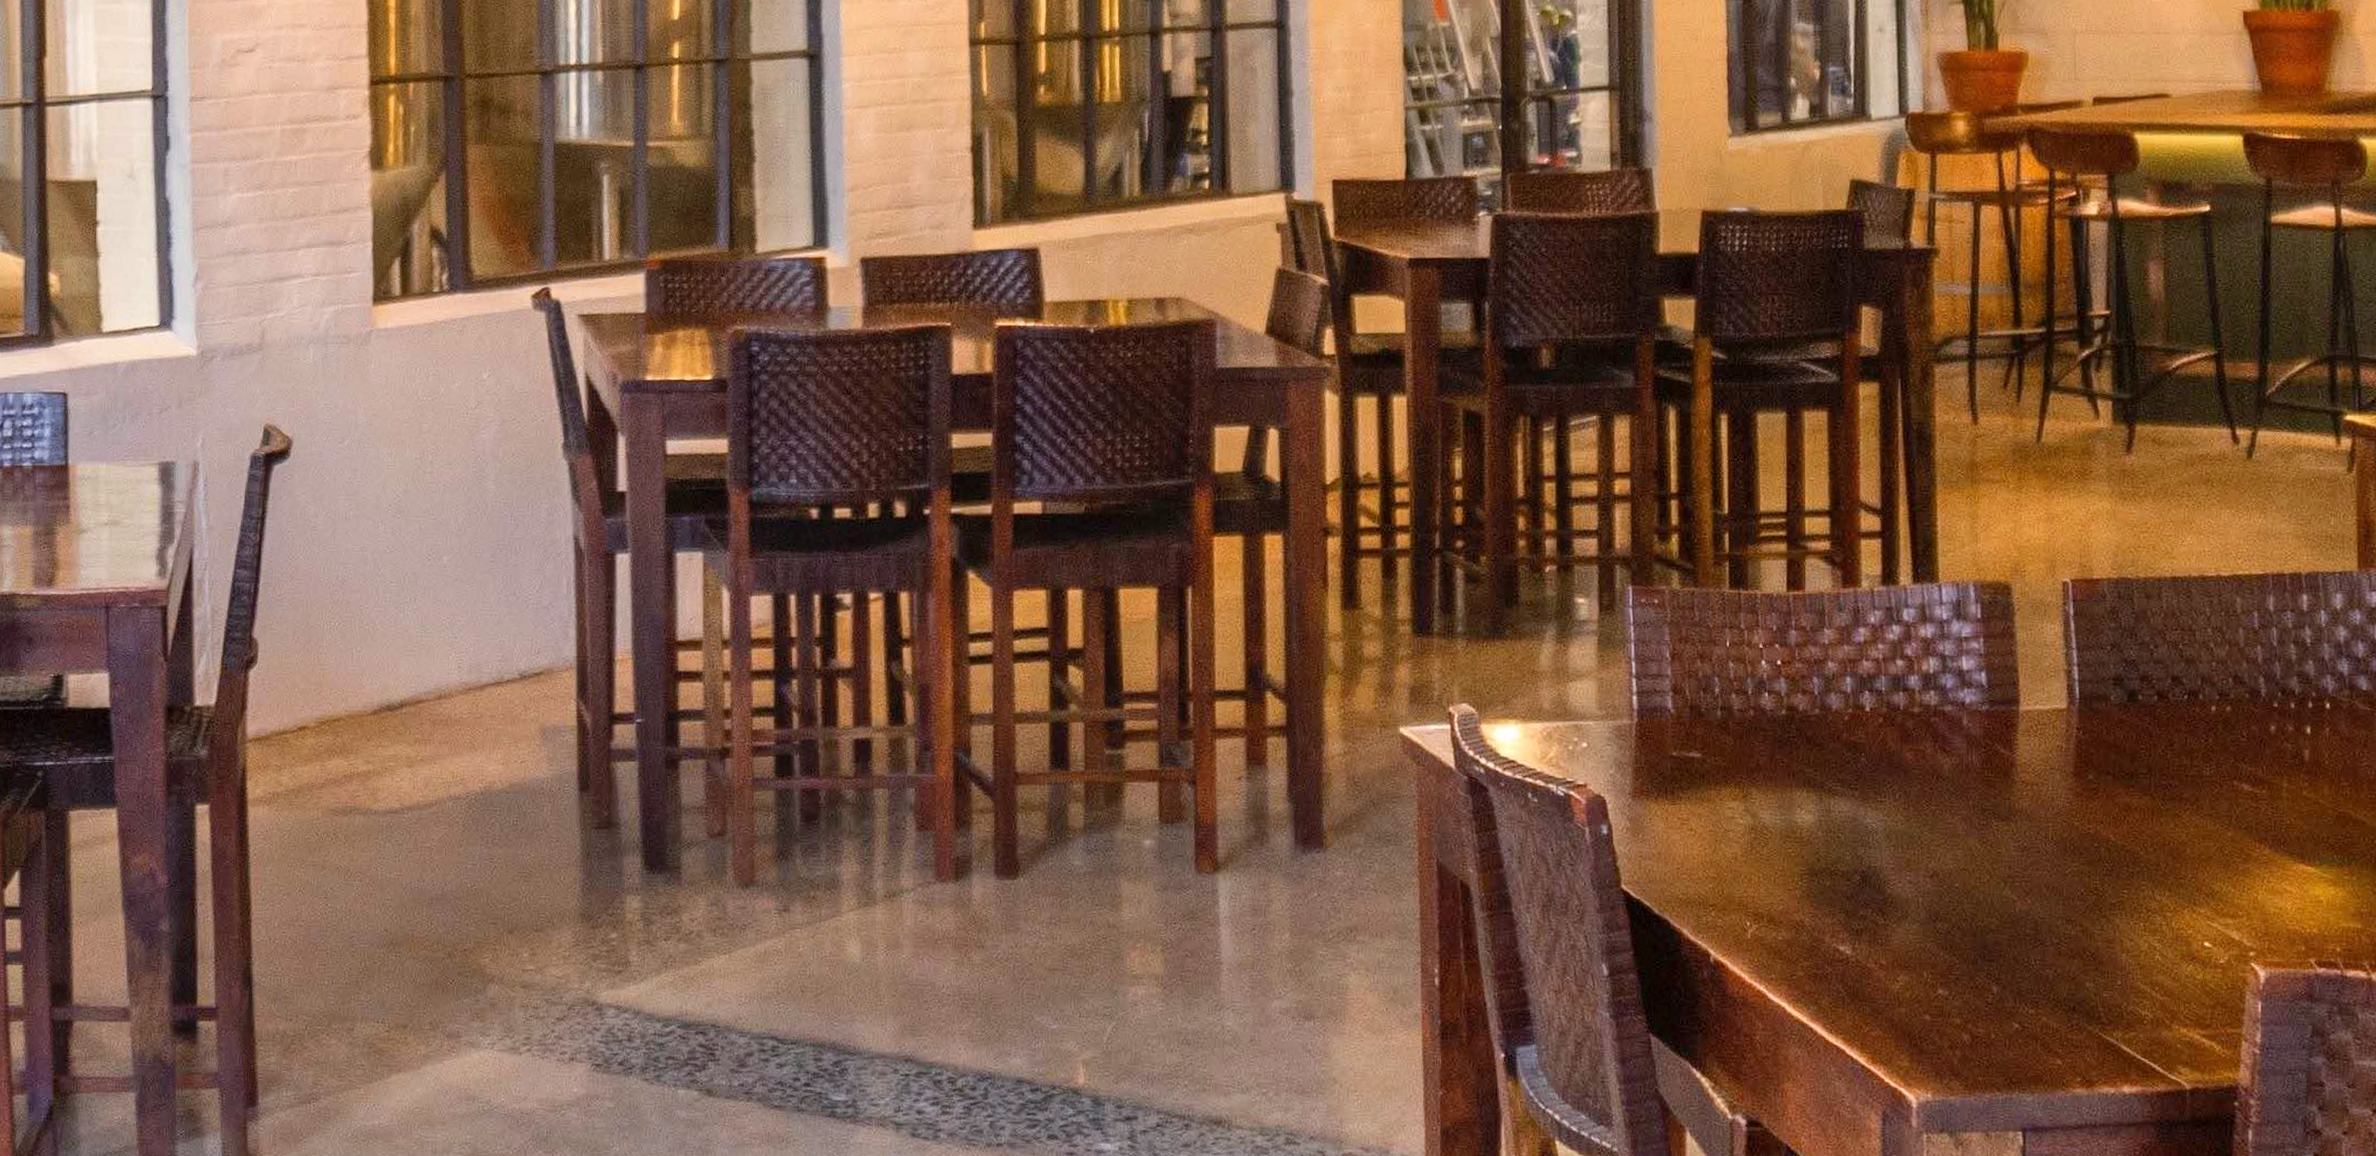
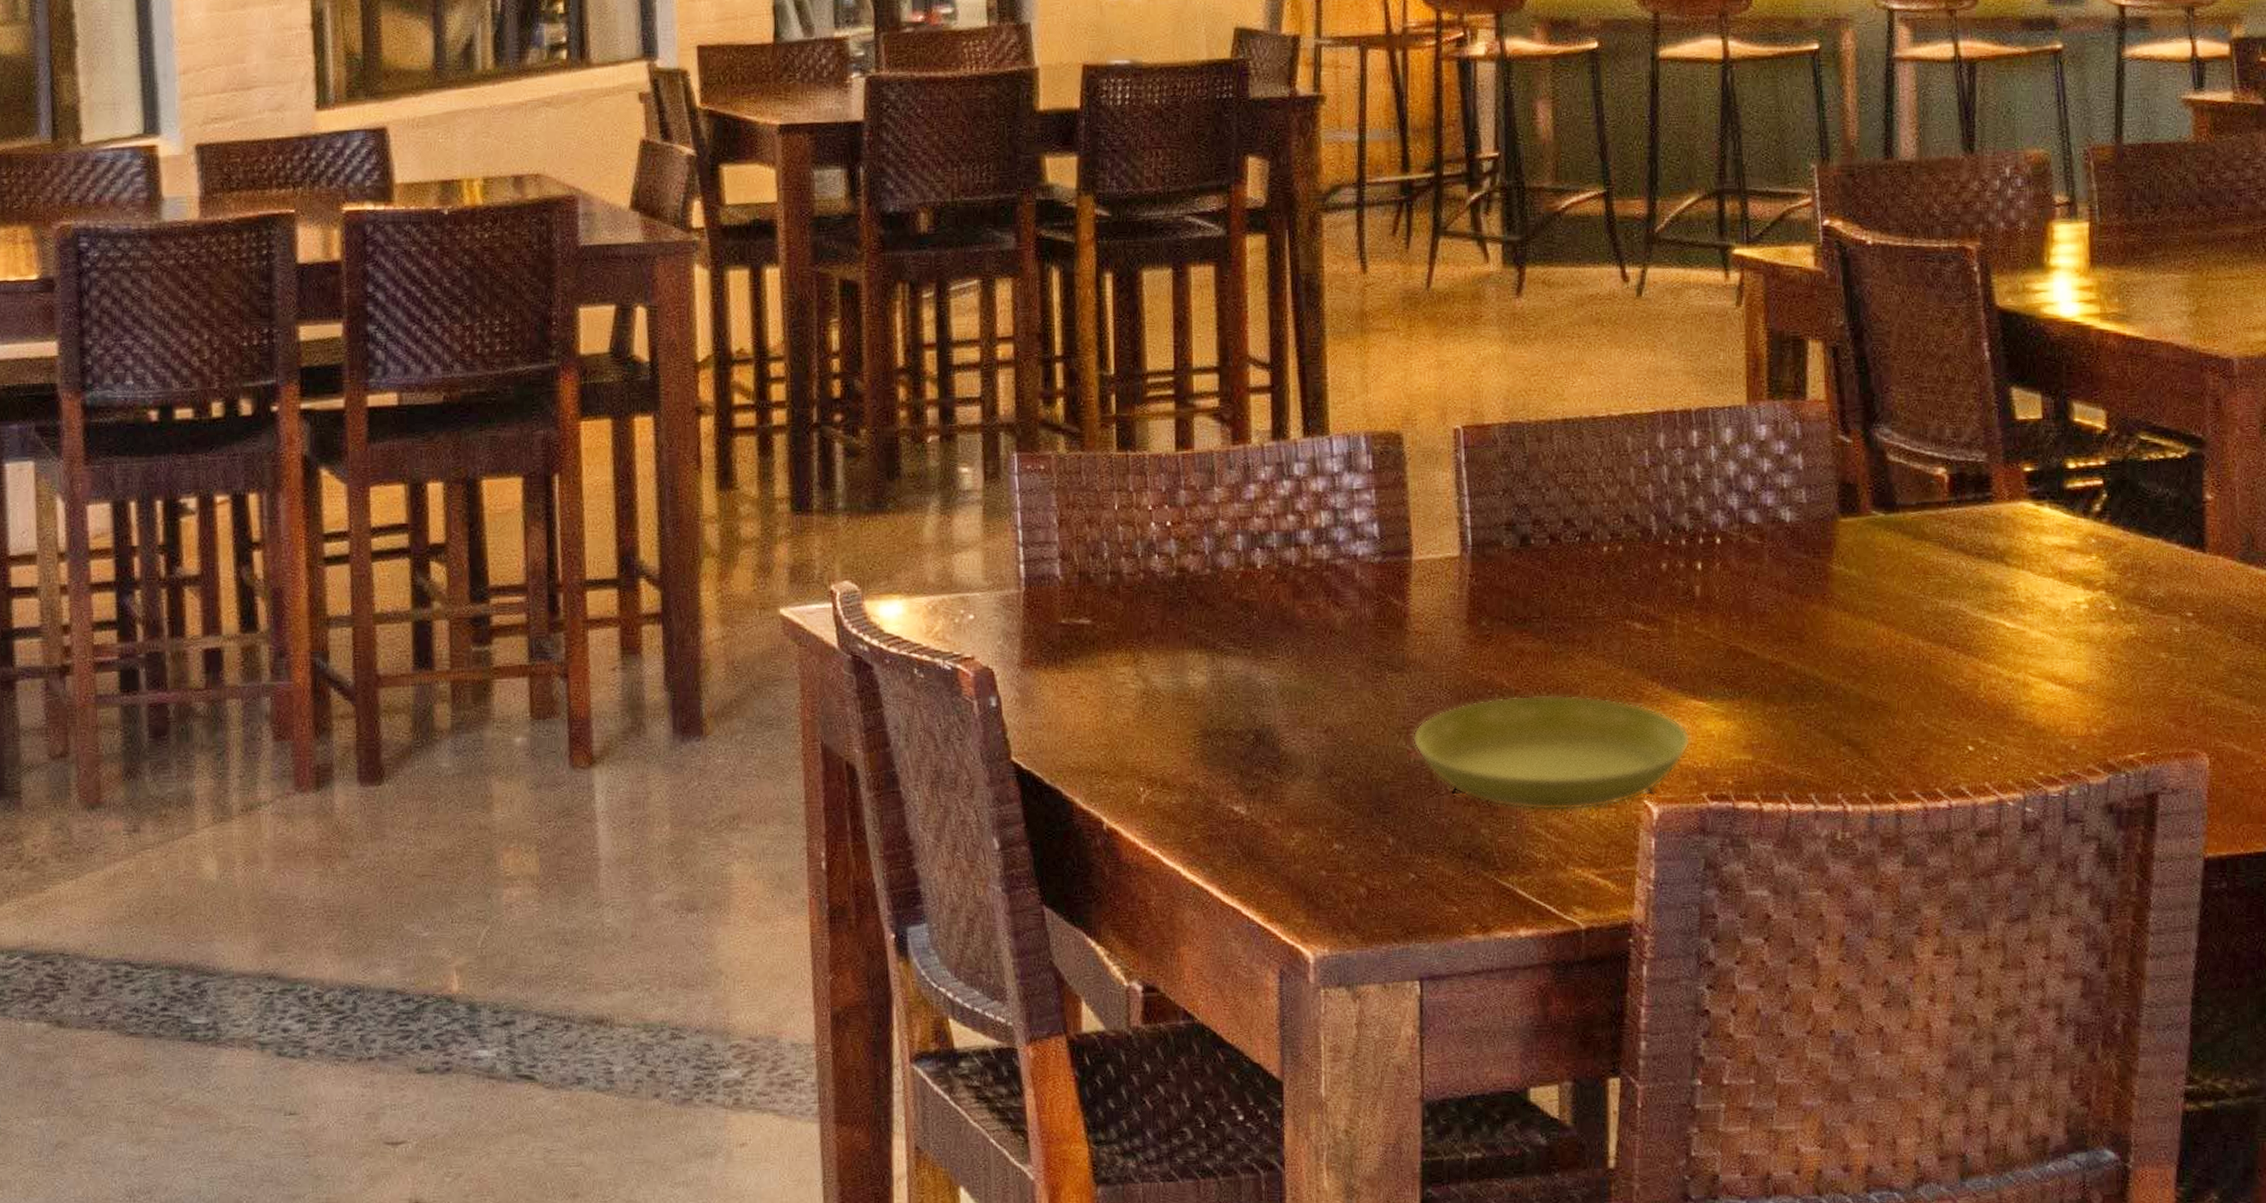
saucer: none [2018,850,2299,969] -> present [1413,695,1691,811]

